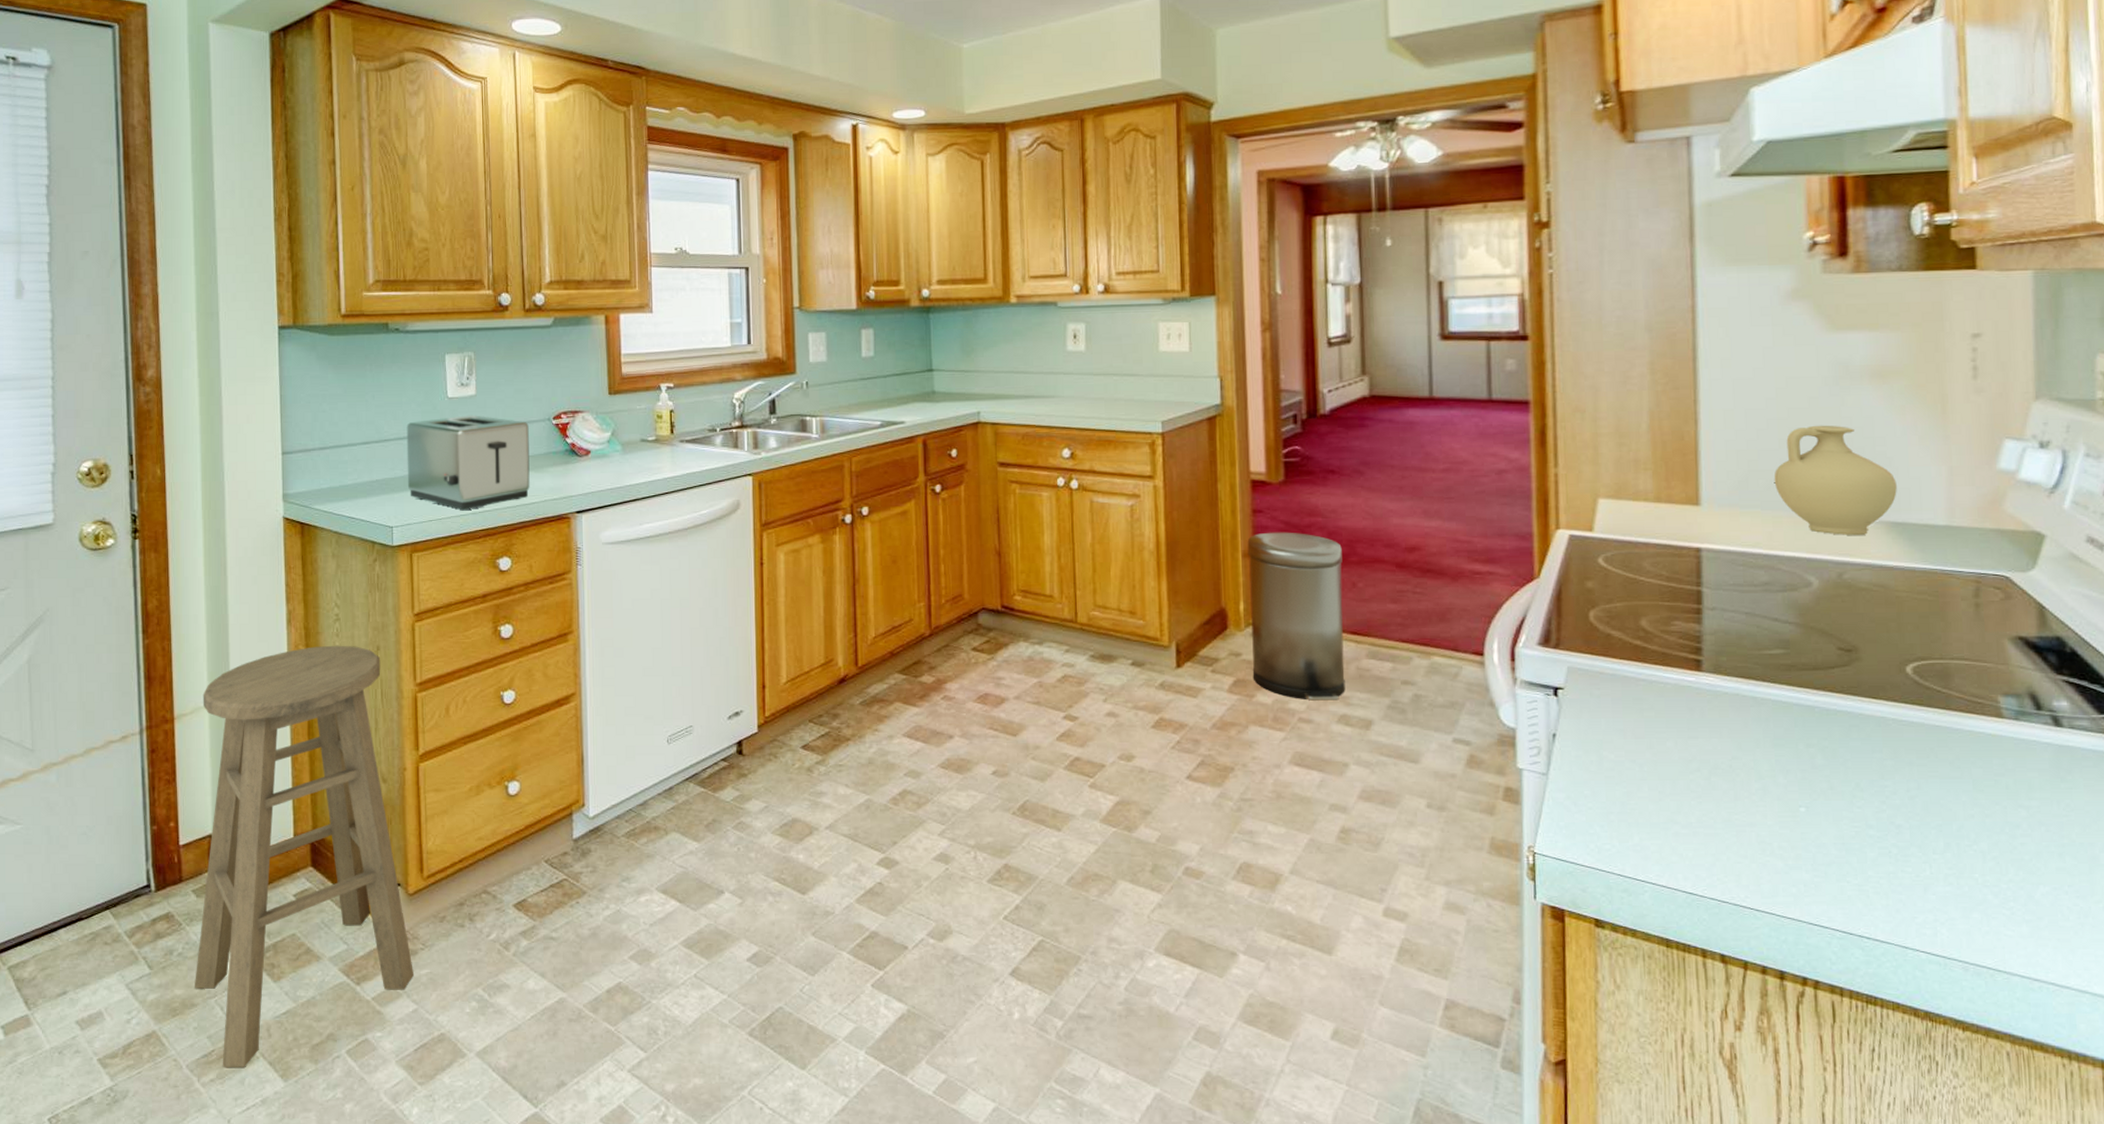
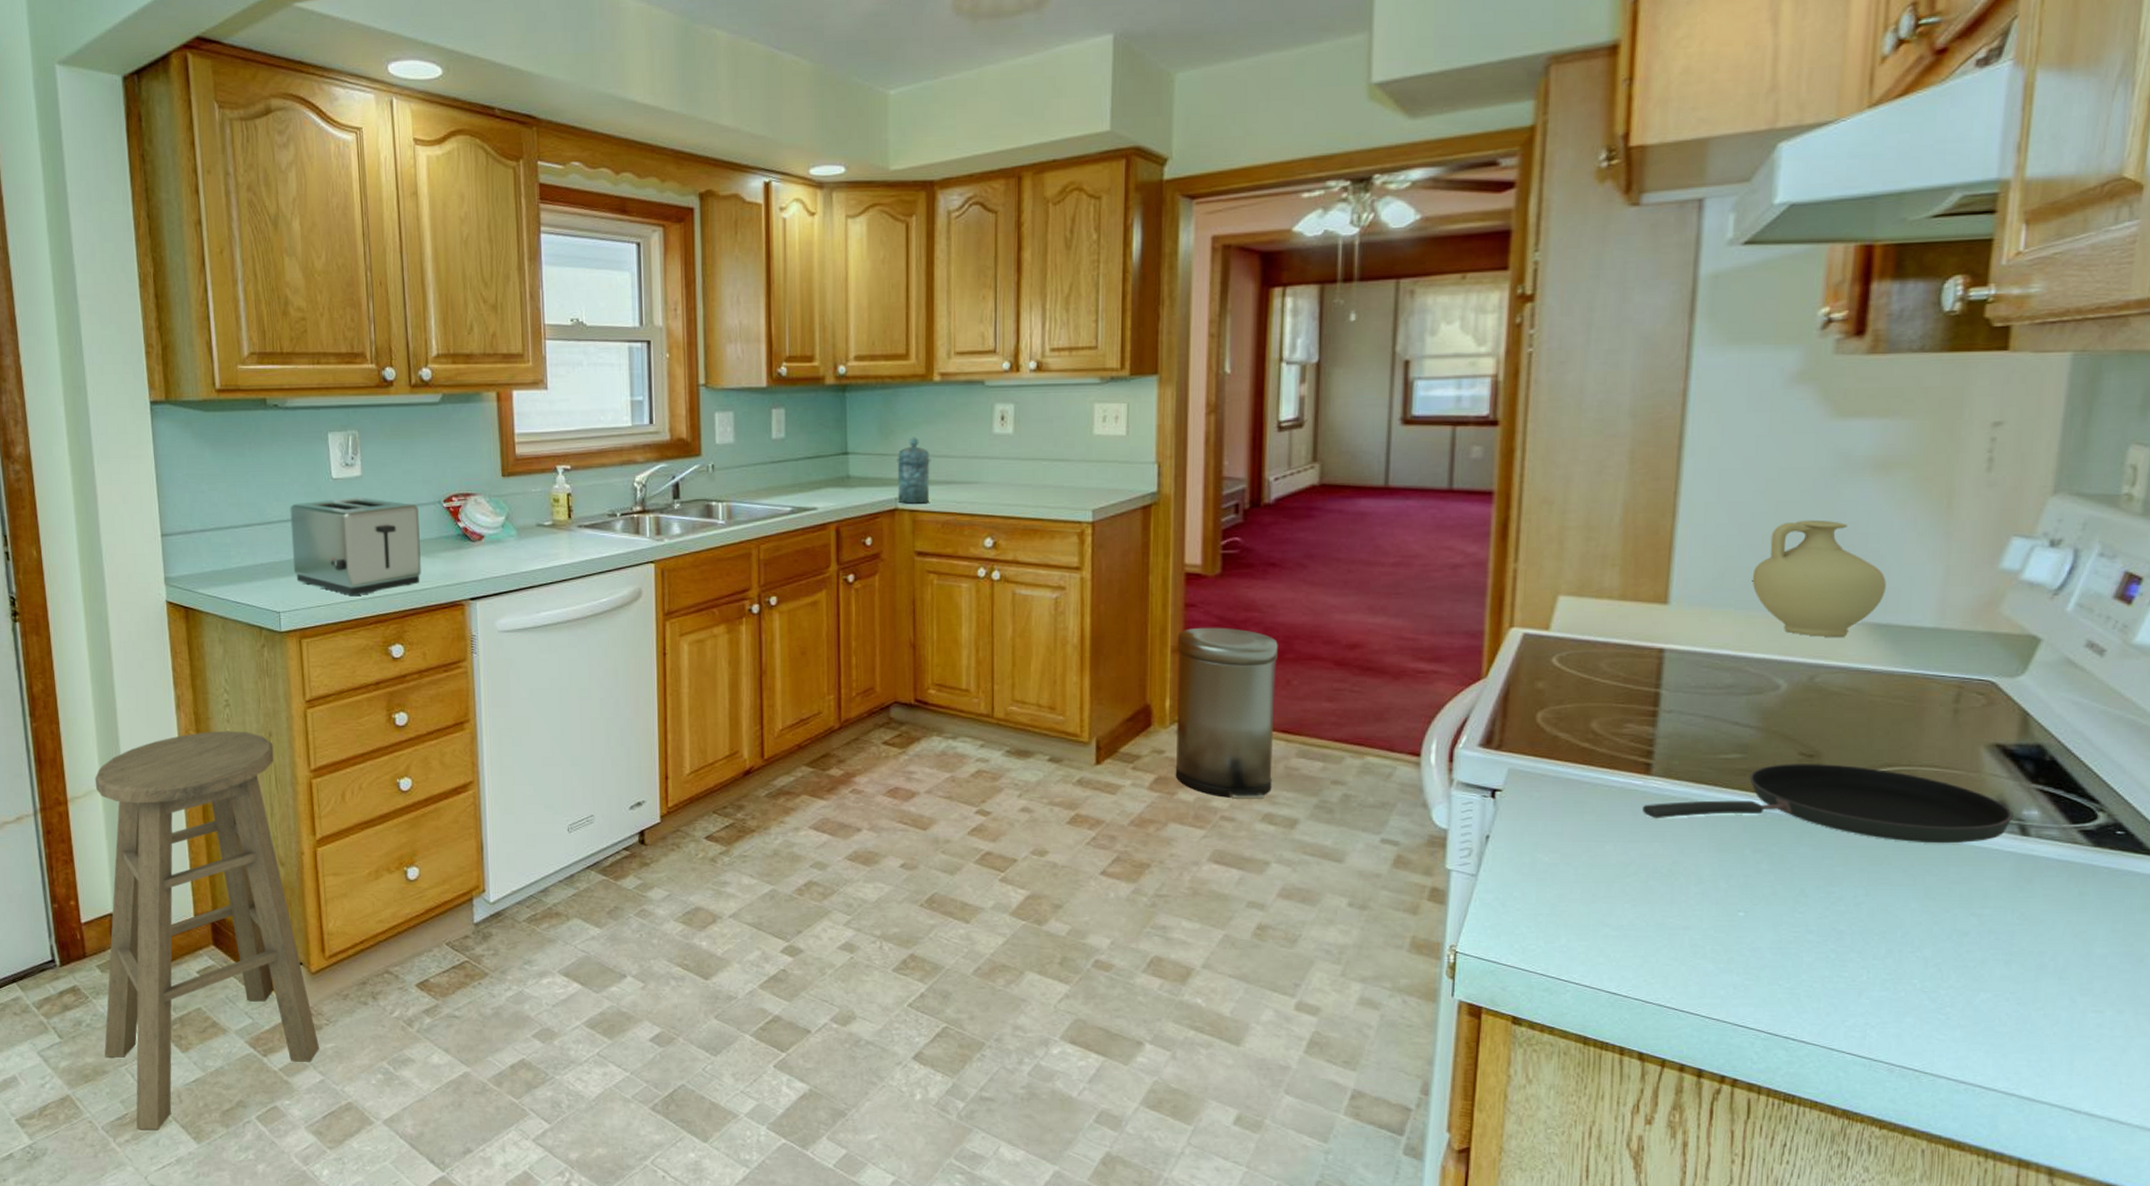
canister: none [978,354,1010,417] -> present [897,437,931,504]
frying pan: none [1698,658,2045,736] -> present [1643,764,2013,844]

